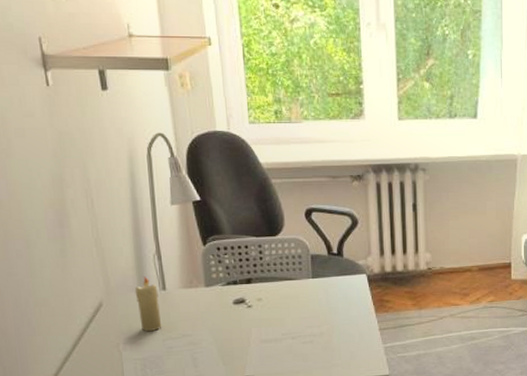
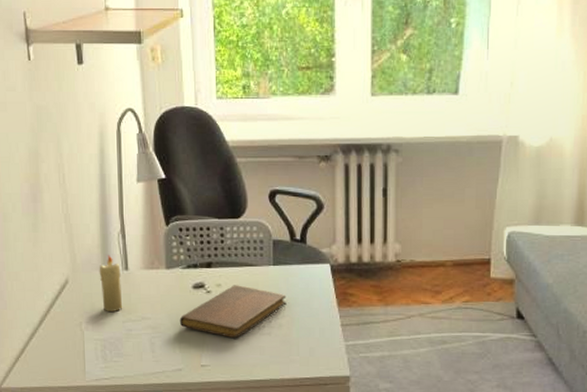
notebook: none [221,298,327,349] -> present [179,285,287,339]

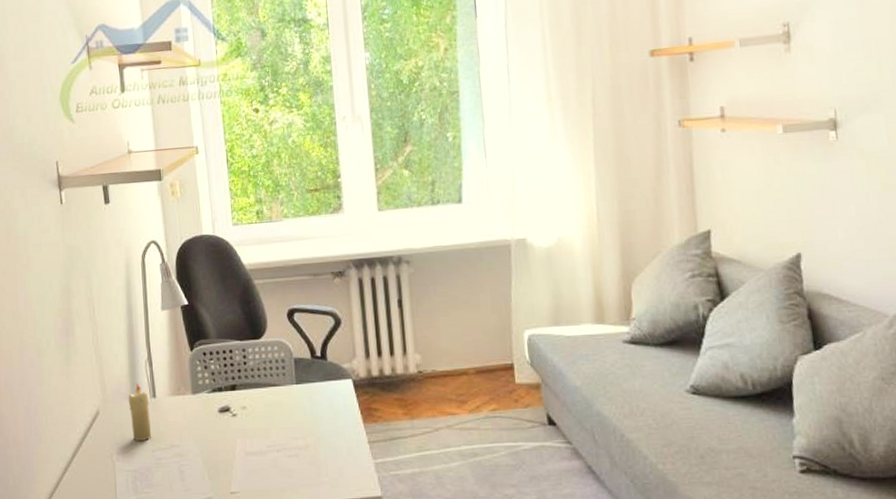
notebook: present [179,285,287,339] -> none [207,406,312,463]

